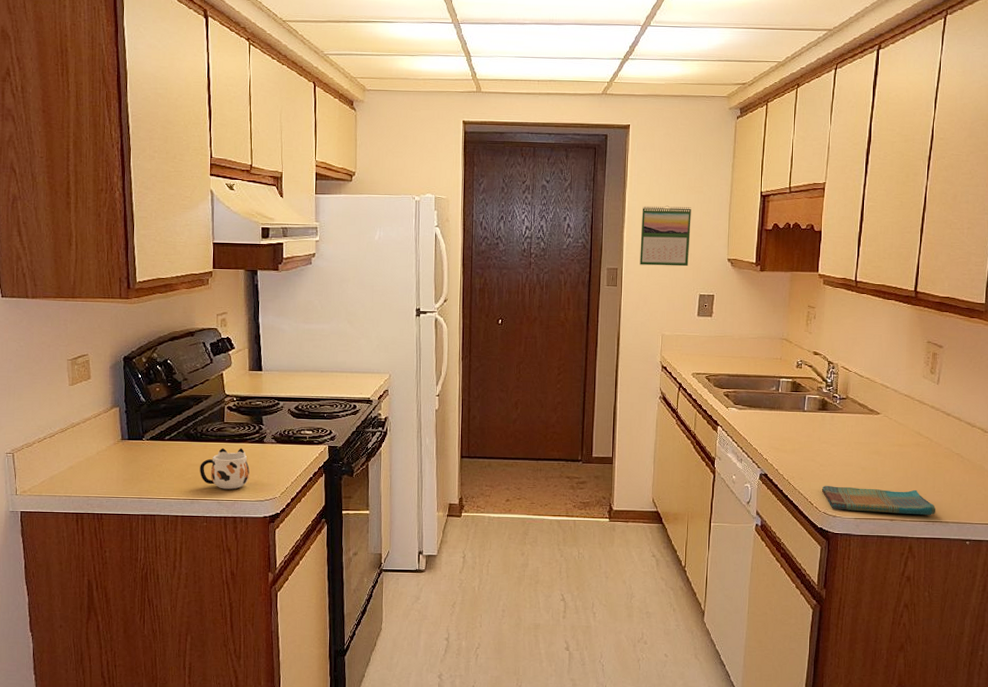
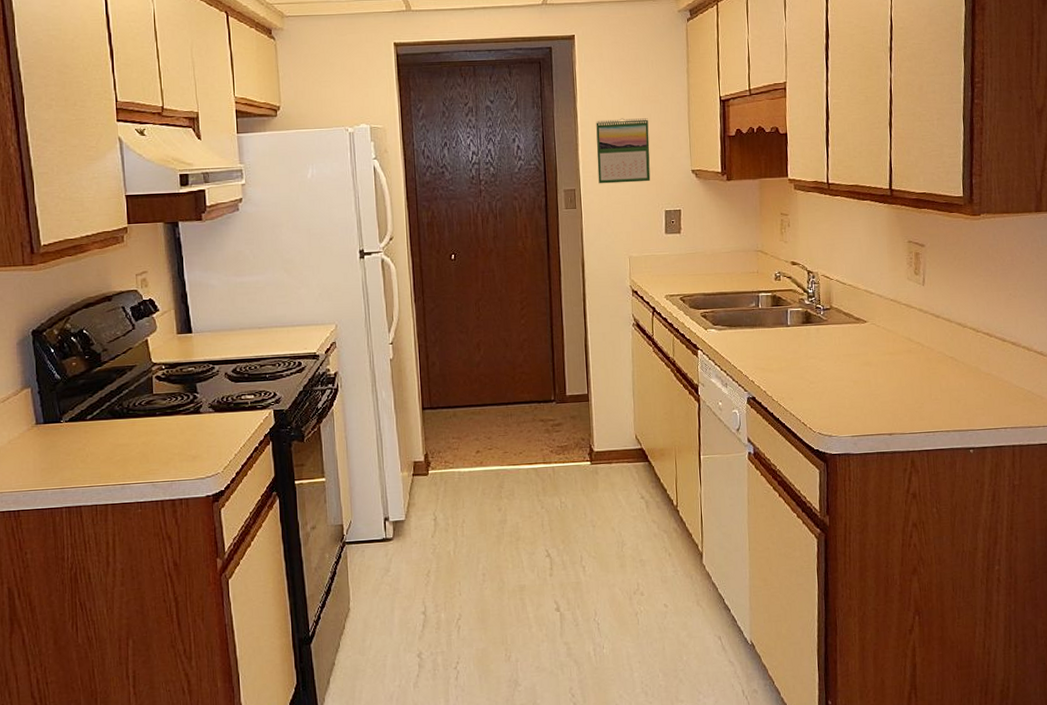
mug: present [200,448,250,489] -> none [129,421,186,470]
dish towel: present [821,486,936,516] -> none [813,399,936,429]

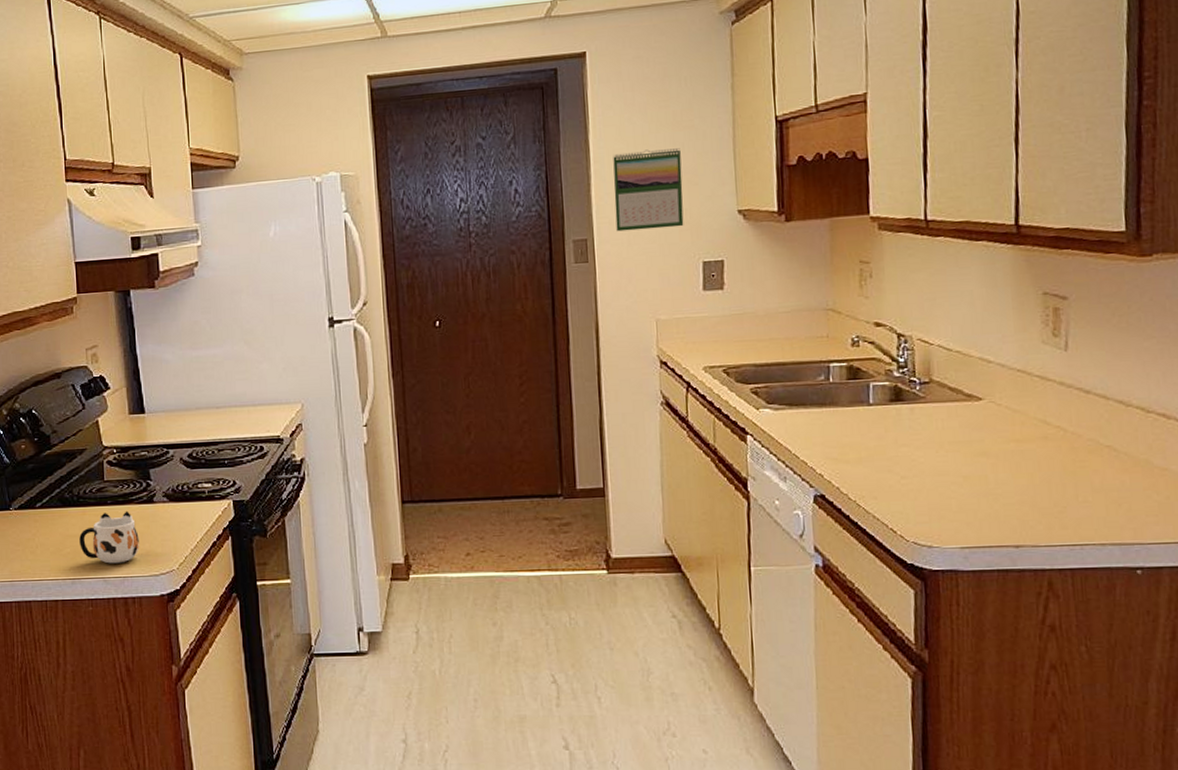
mug: none [129,421,186,470] -> present [79,511,139,564]

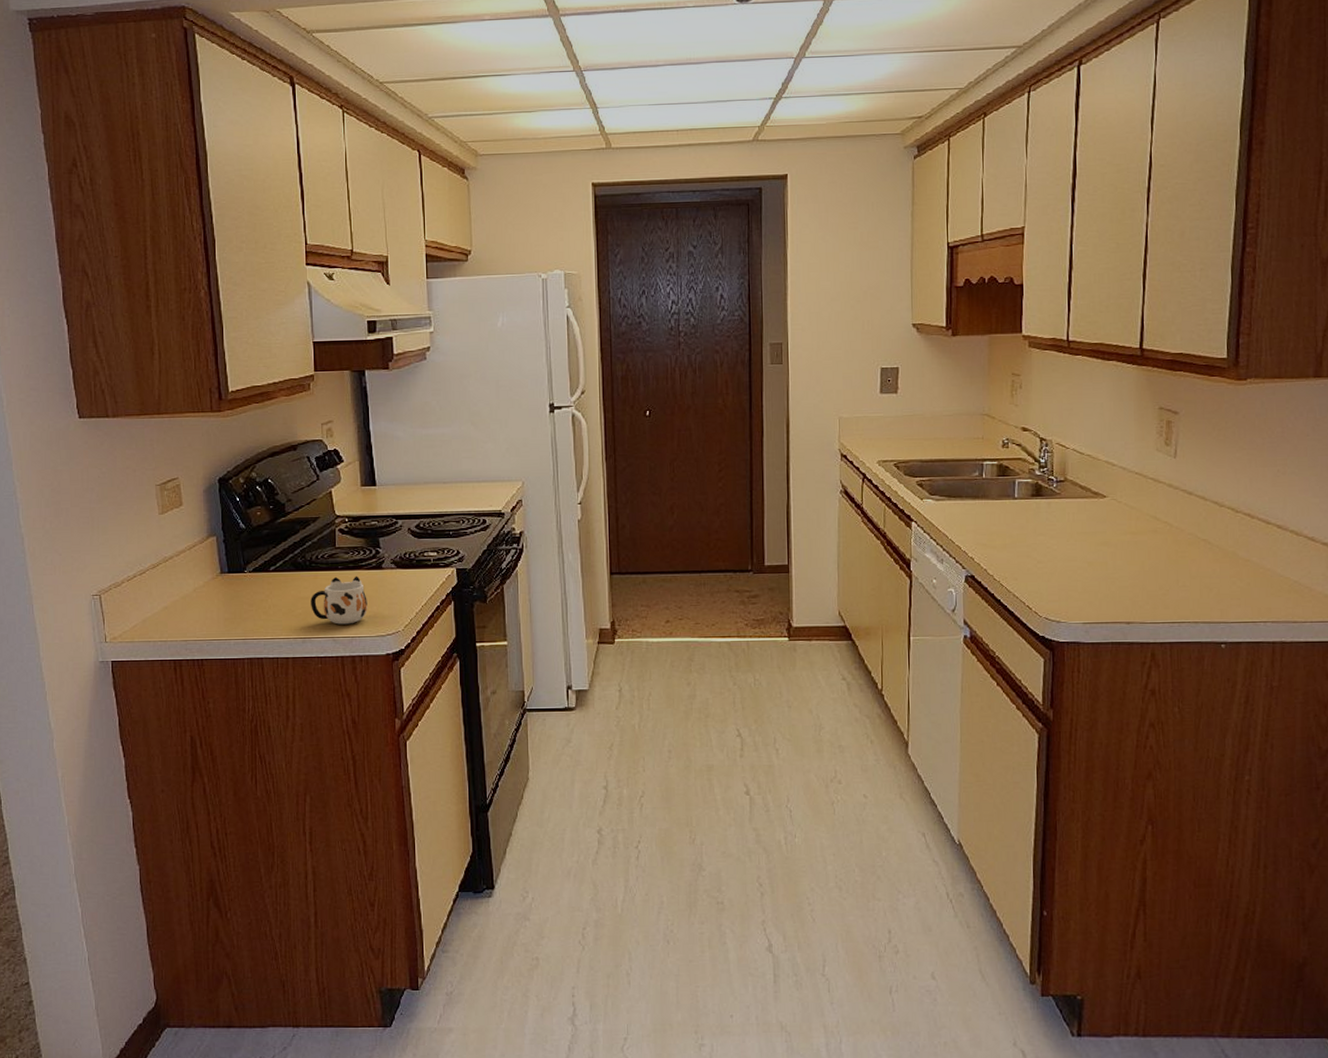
calendar: present [613,148,684,232] -> none [807,265,867,338]

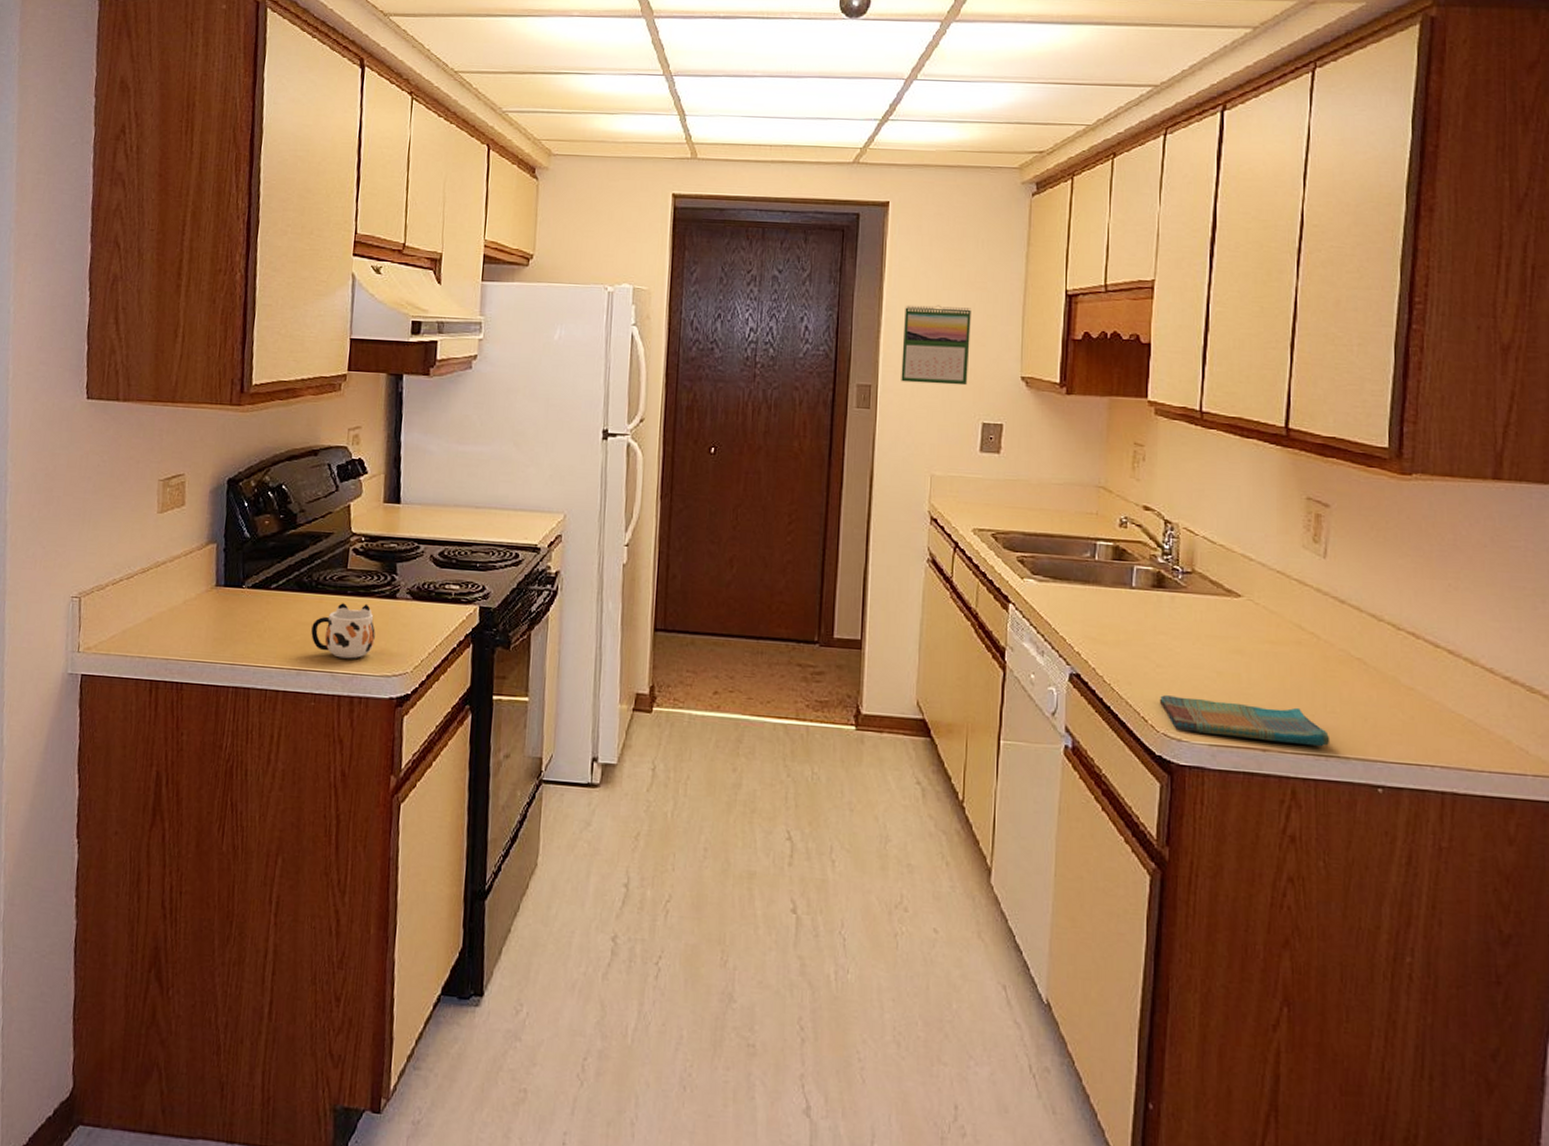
calendar: none [807,265,867,338] -> present [901,305,971,386]
dish towel: none [1040,585,1182,616] -> present [1159,695,1331,747]

